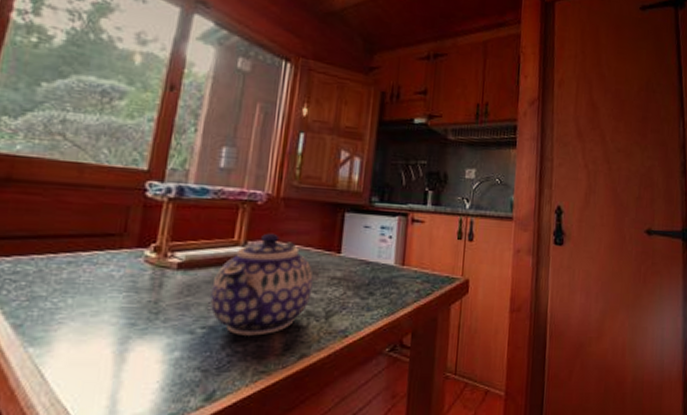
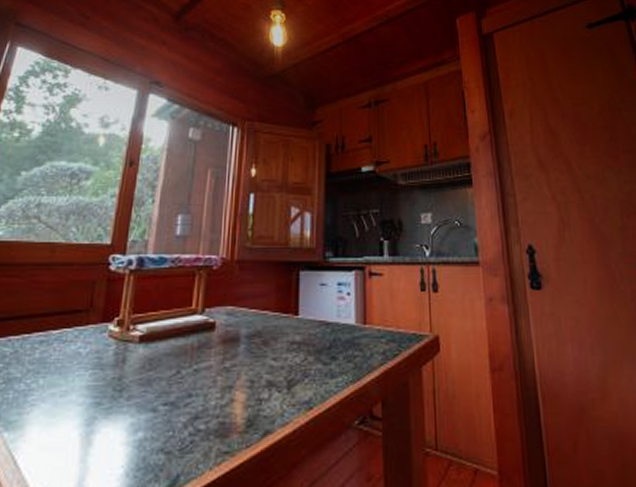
teapot: present [210,233,313,336] -> none [171,298,272,412]

